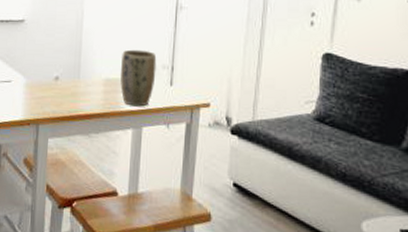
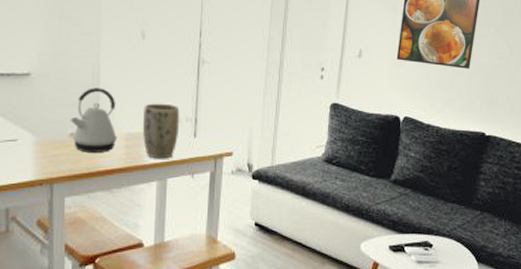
kettle: none [55,33,97,97] -> present [70,88,117,152]

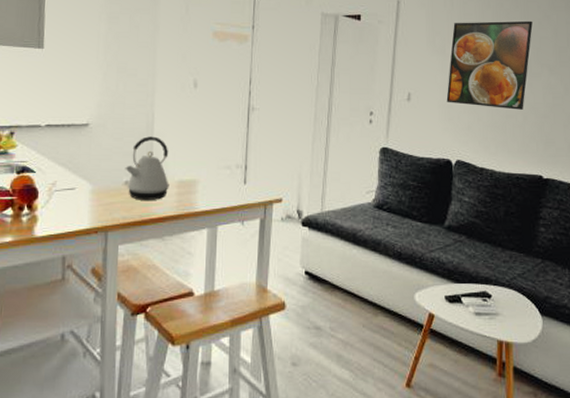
plant pot: present [143,103,180,159] -> none [194,150,230,206]

